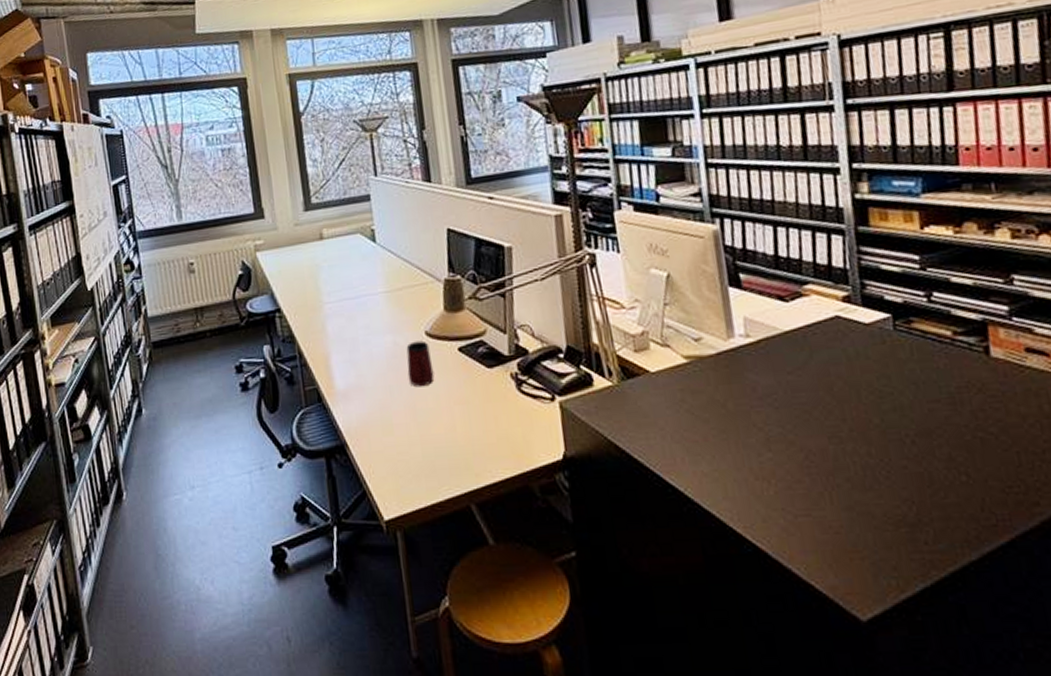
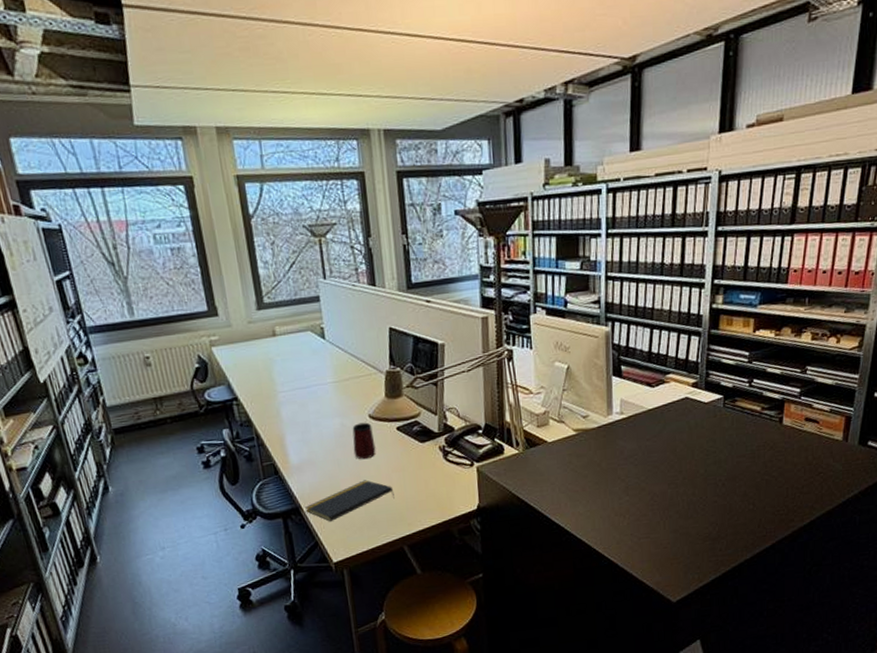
notepad: none [351,413,458,465] -> present [304,480,395,522]

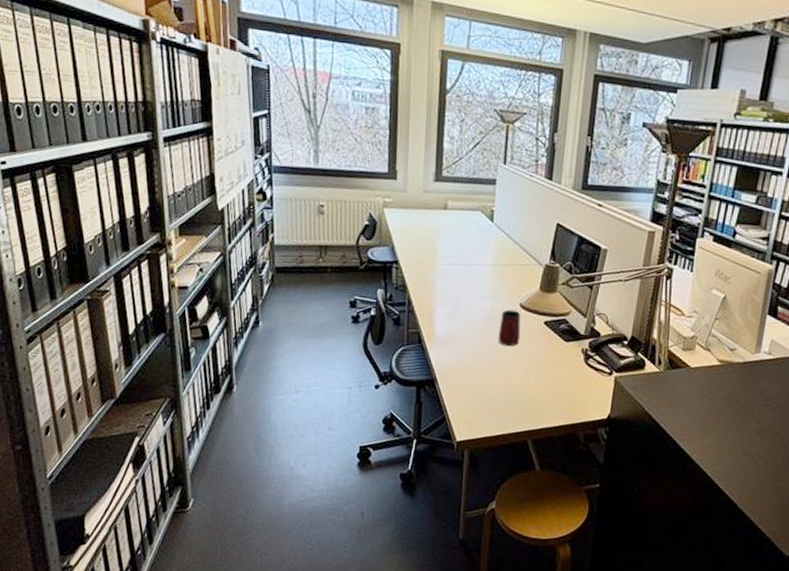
notepad: present [304,480,395,522] -> none [440,366,529,400]

